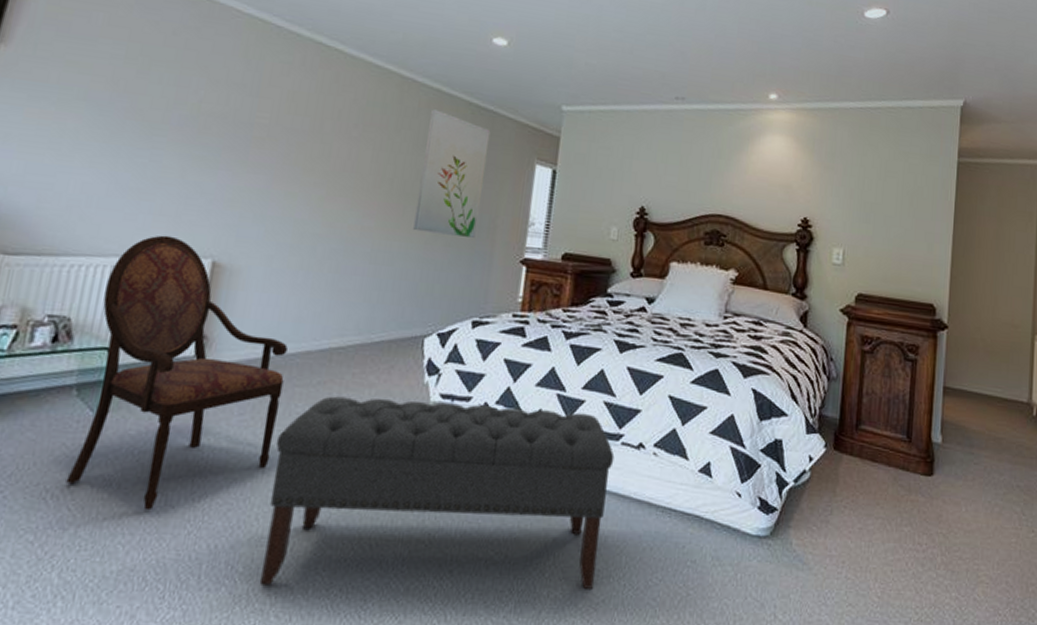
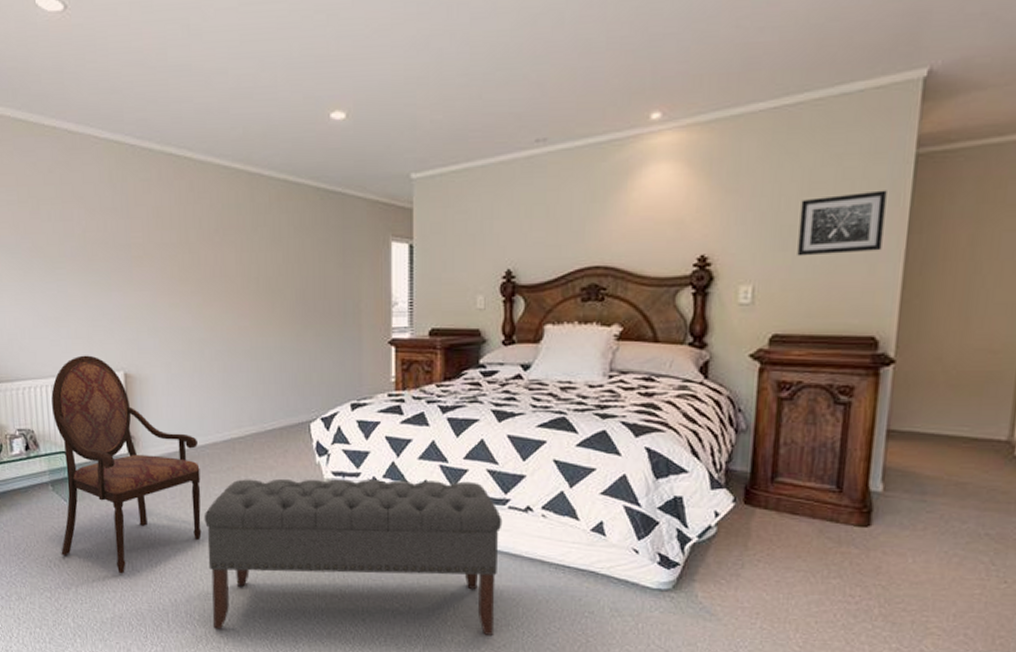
wall art: present [413,109,491,238] -> none [282,201,343,325]
wall art: none [877,183,939,234] -> present [797,190,887,256]

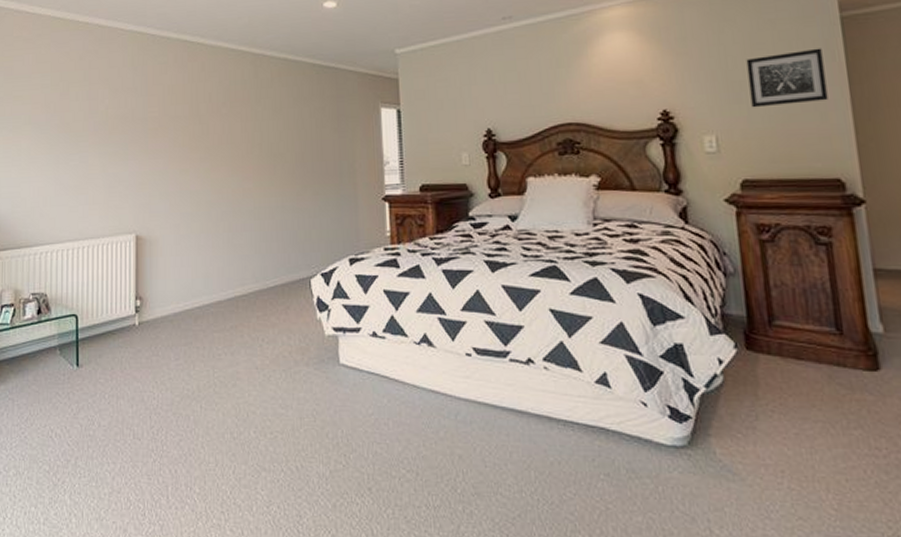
armchair: present [51,355,202,574] -> none [63,219,205,443]
bench: present [204,478,503,635] -> none [207,334,506,504]

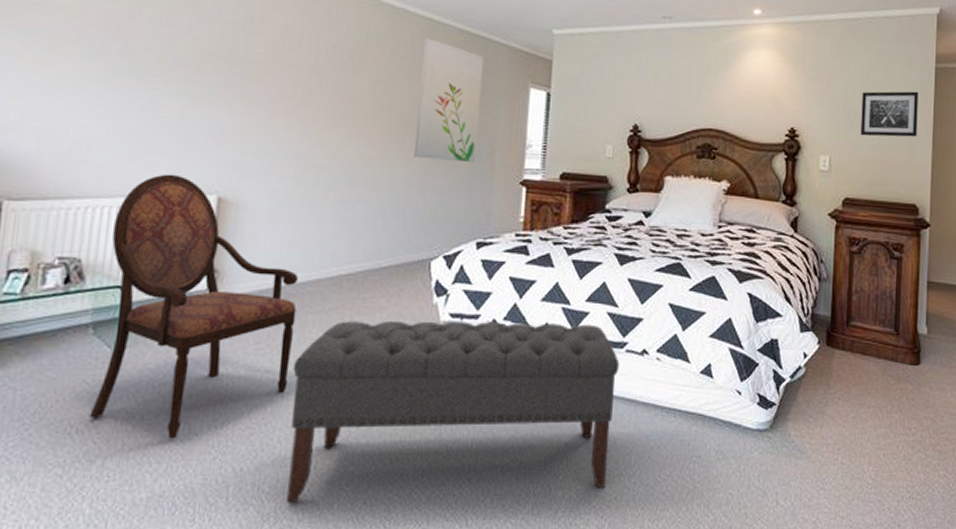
armchair: none [63,219,205,443] -> present [89,174,298,439]
bench: none [207,334,506,504] -> present [287,320,620,503]
wall art: none [282,76,339,186] -> present [414,38,484,162]

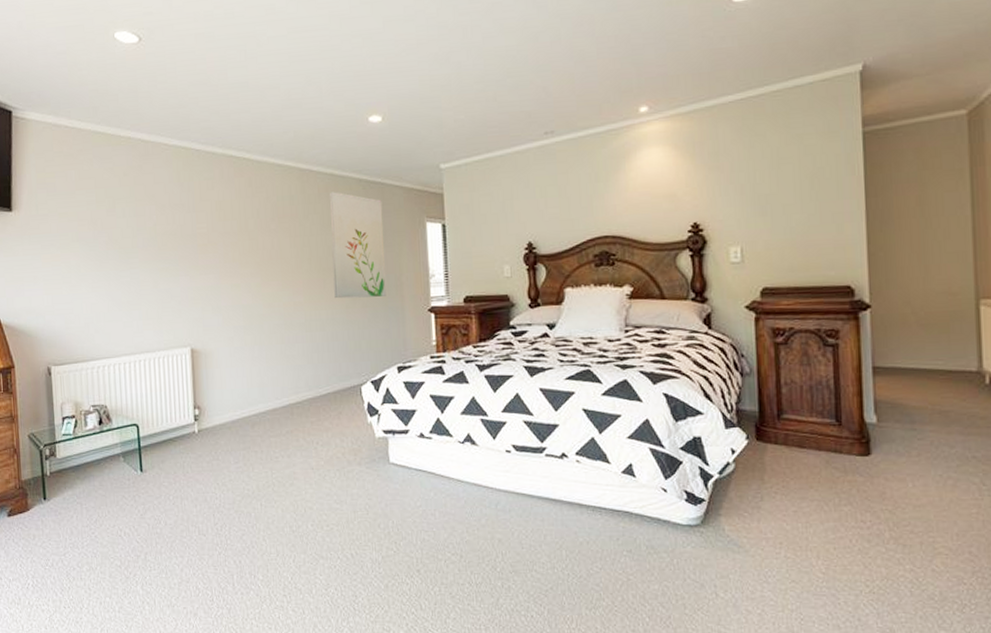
armchair: present [89,174,298,439] -> none [124,334,264,539]
bench: present [287,320,620,503] -> none [265,433,541,588]
wall art: present [860,91,919,137] -> none [773,162,846,220]

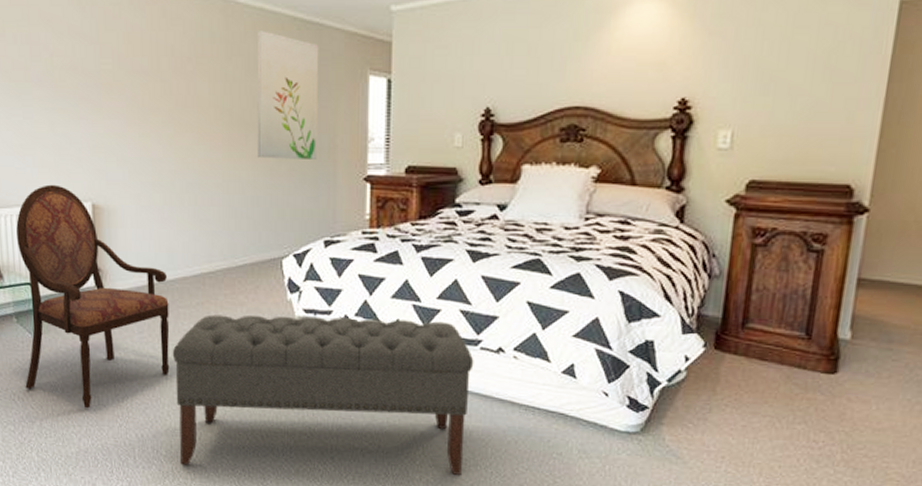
armchair: none [124,334,264,539] -> present [16,184,170,409]
bench: none [265,433,541,588] -> present [172,314,474,475]

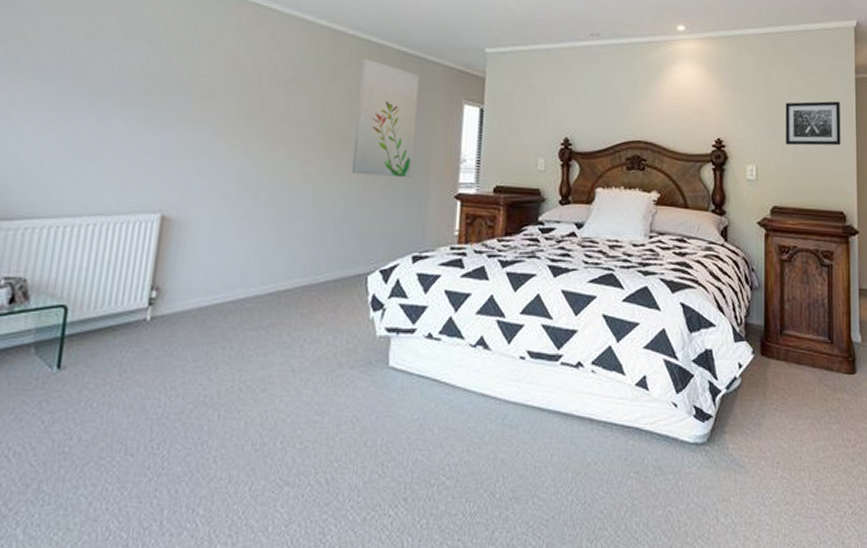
armchair: present [16,184,170,409] -> none [27,193,237,461]
bench: present [172,314,474,475] -> none [221,336,555,526]
wall art: none [777,37,870,102] -> present [785,101,841,146]

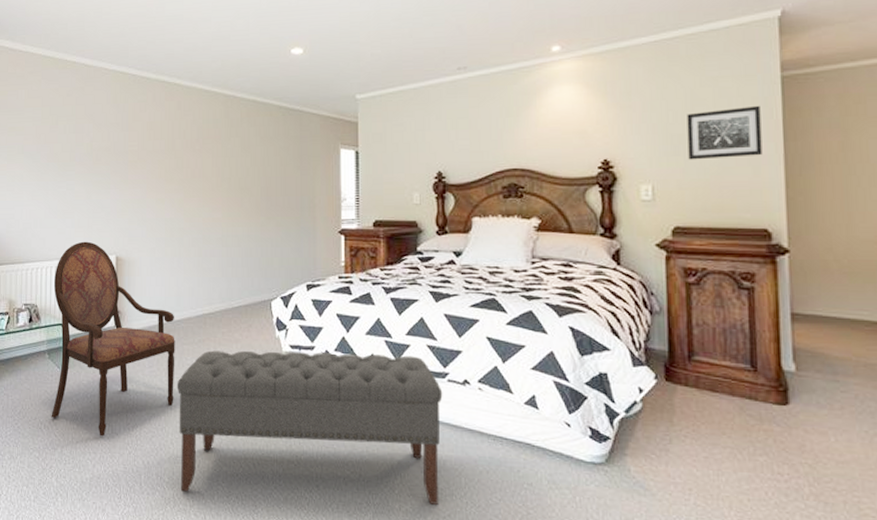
armchair: none [27,193,237,461] -> present [51,241,175,437]
bench: none [221,336,555,526] -> present [176,350,443,505]
wall art: present [352,59,420,177] -> none [250,117,300,217]

